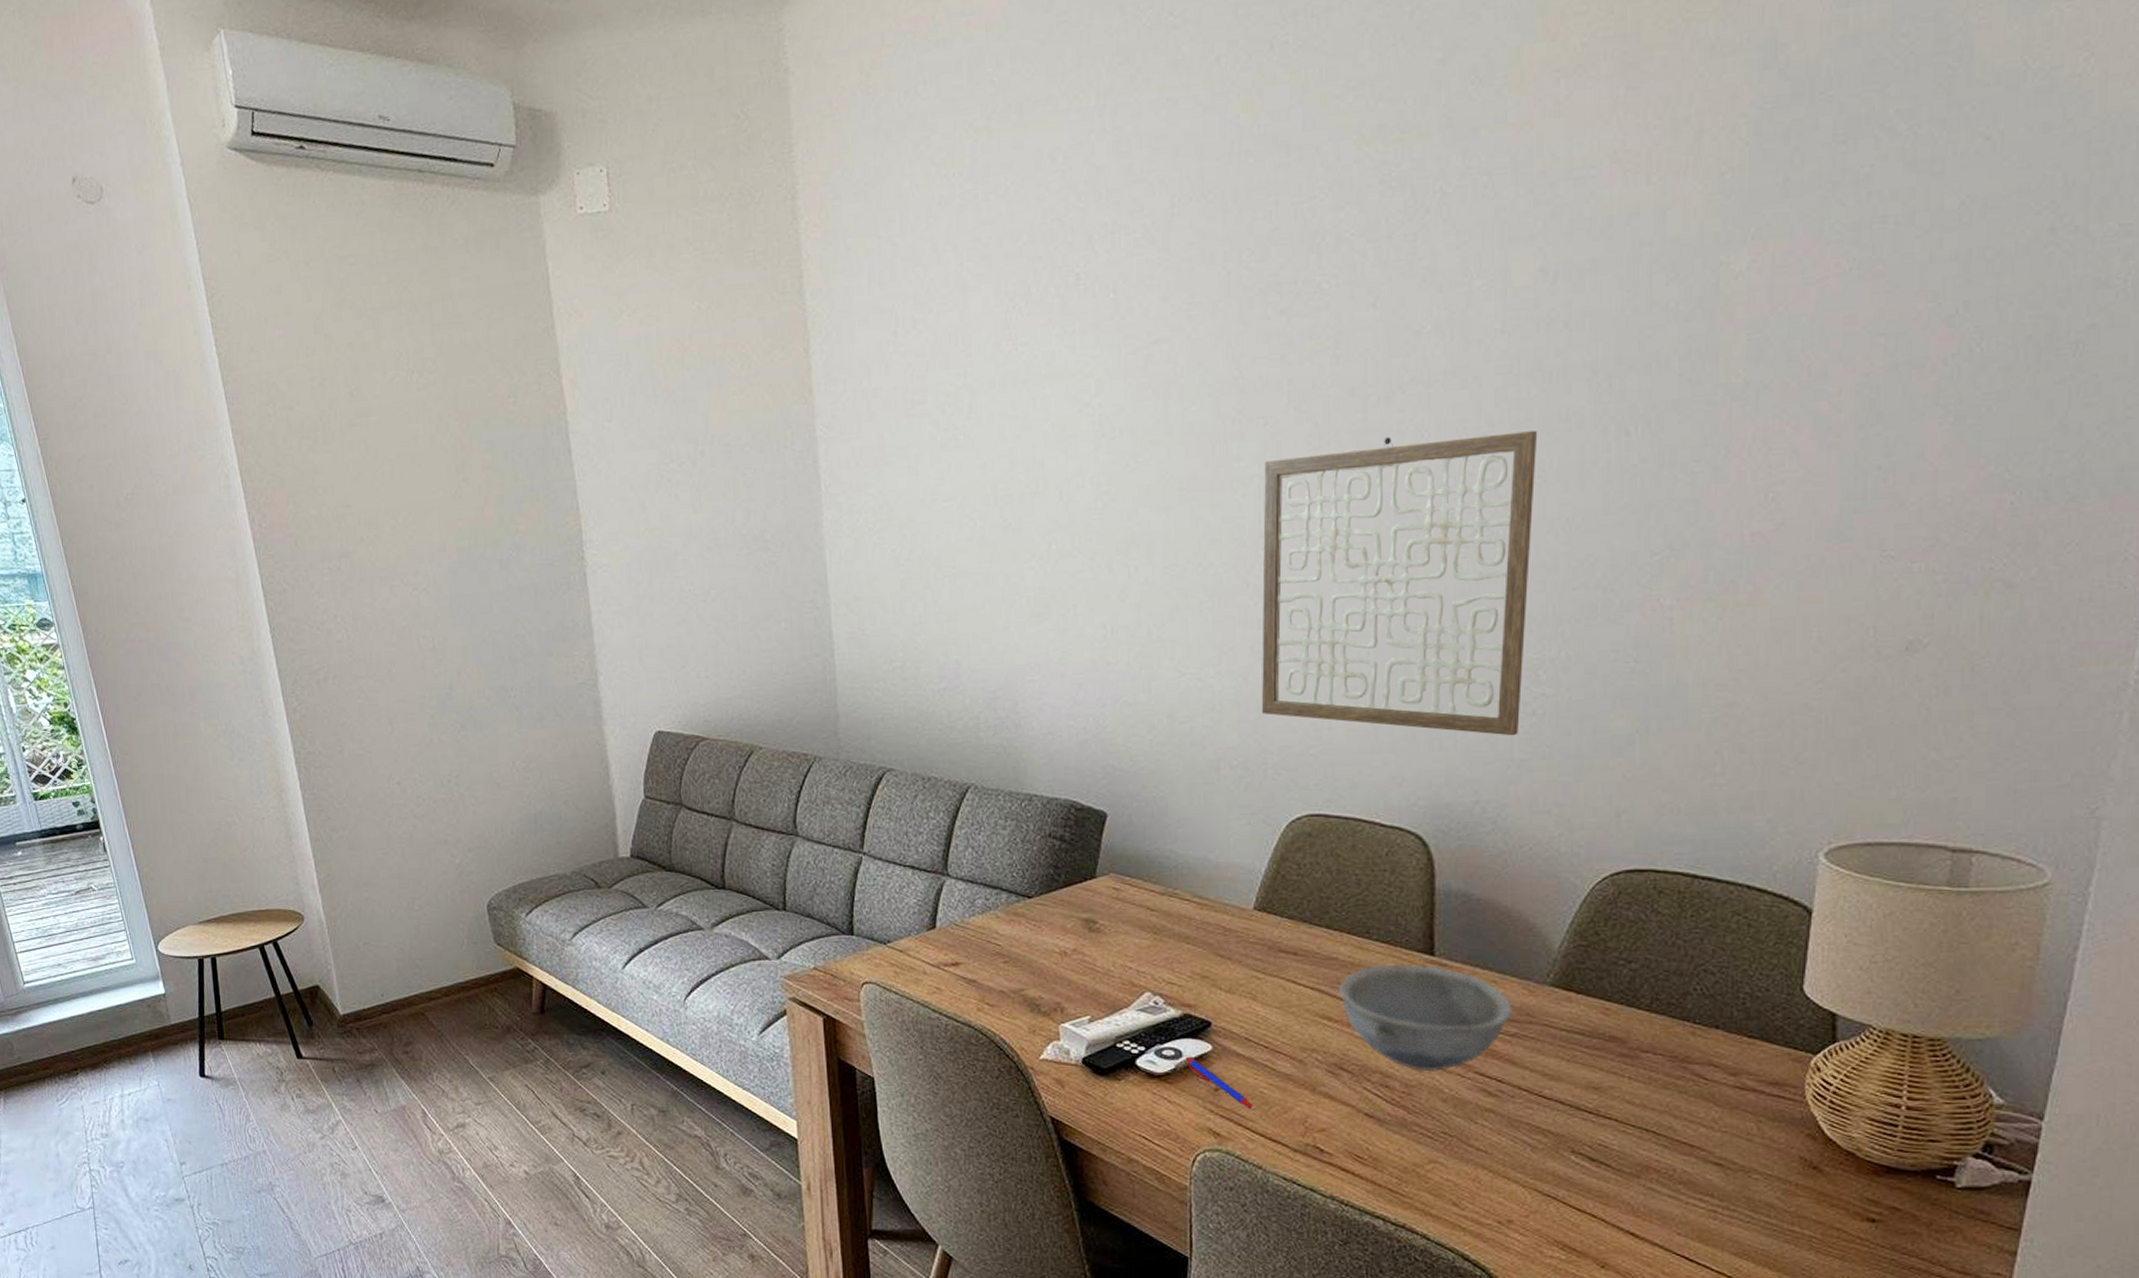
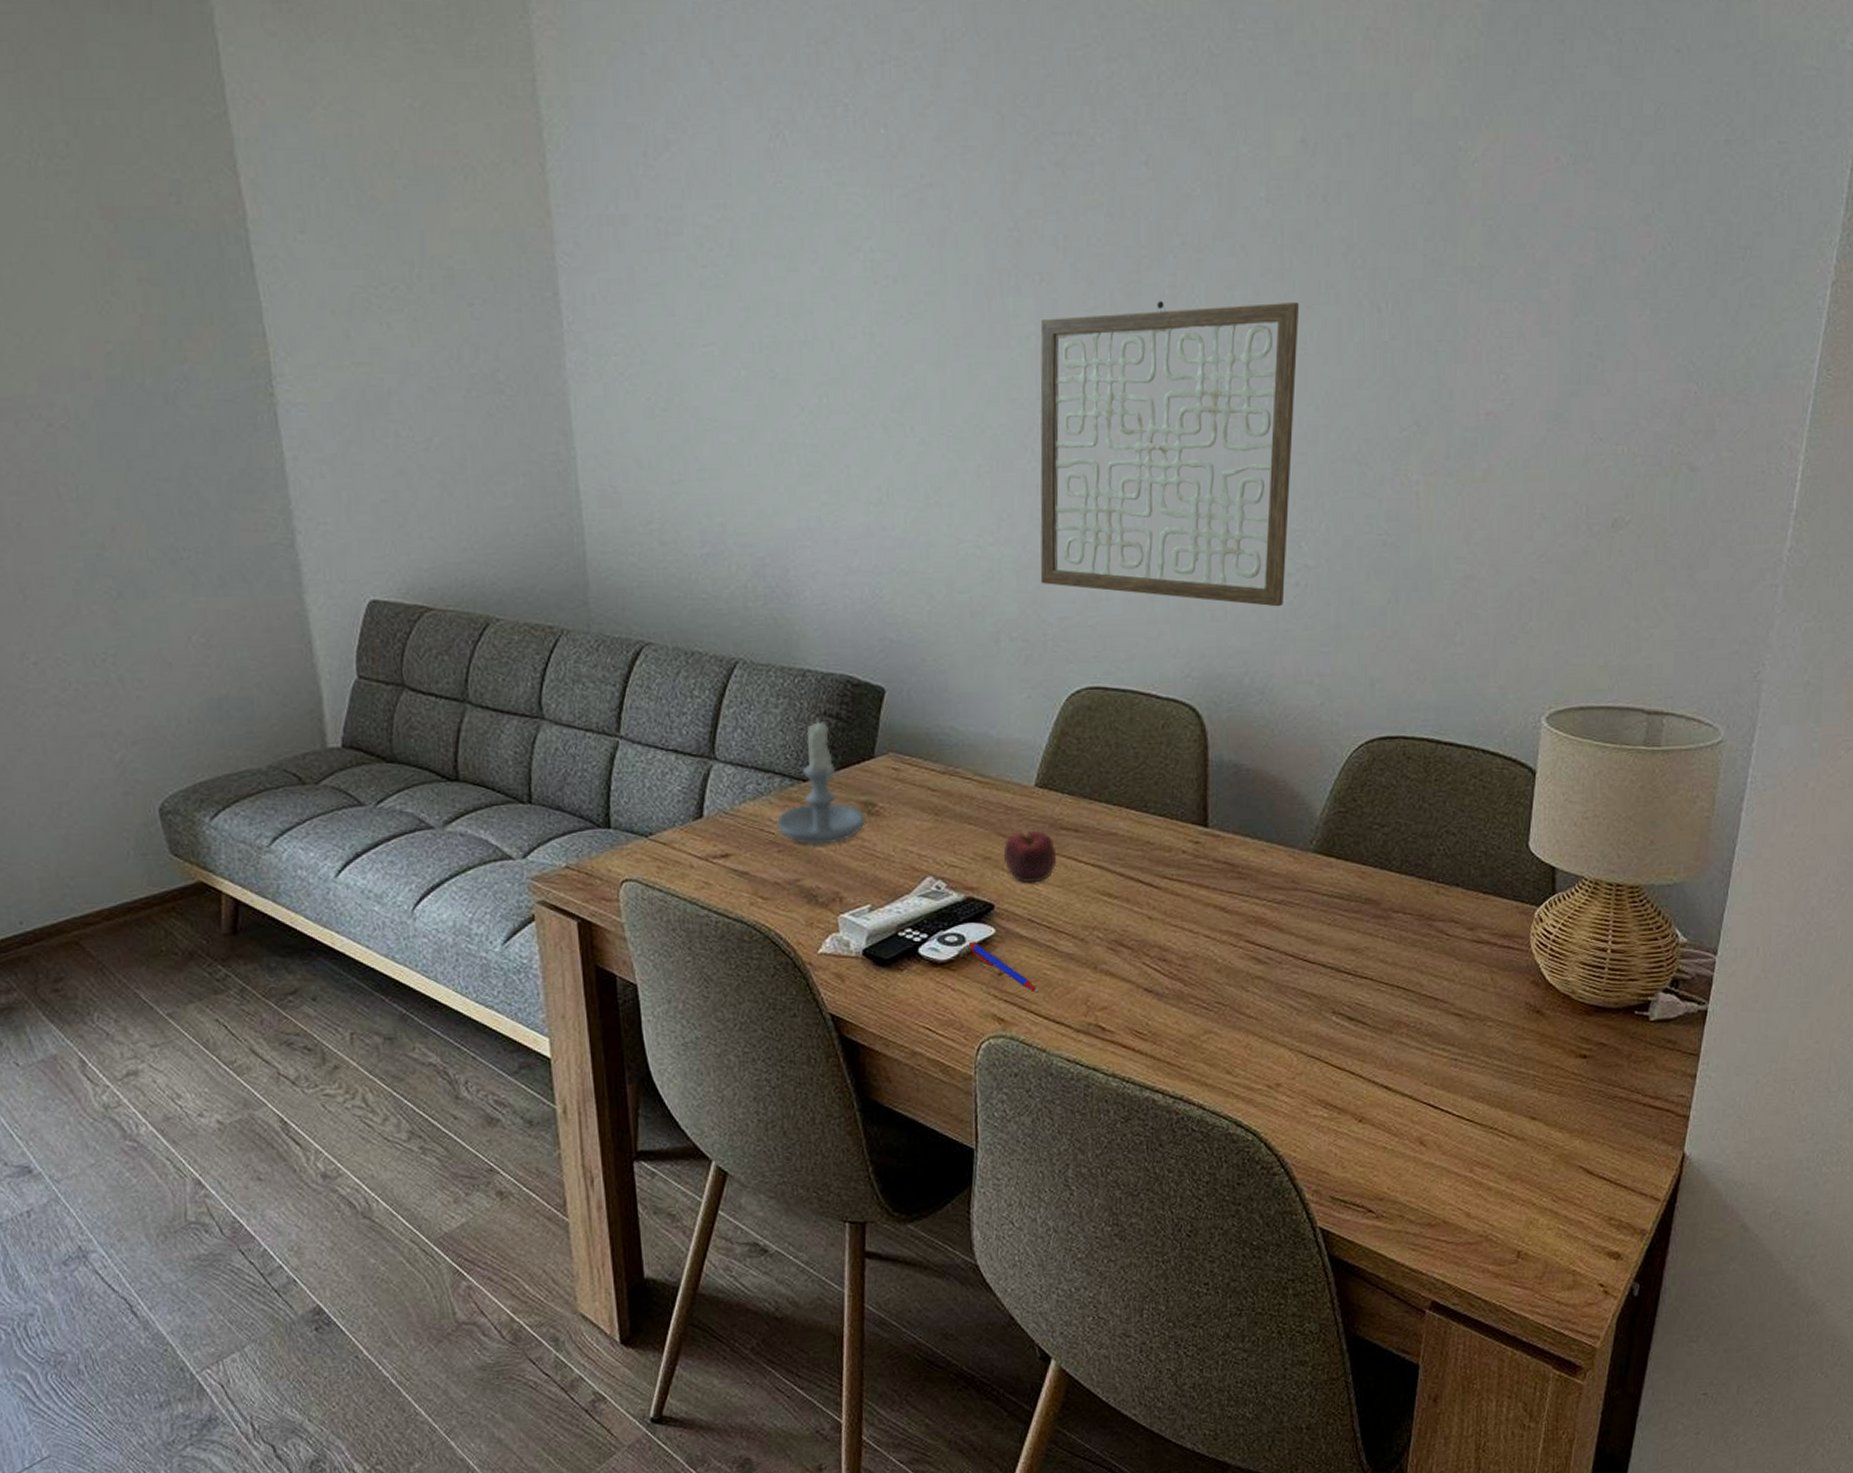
candle: none [1003,839,1086,958] -> present [777,717,865,845]
apple: none [1221,951,1275,1003] -> present [1003,830,1057,884]
bowl: present [1338,964,1514,1071] -> none [1118,836,1281,943]

